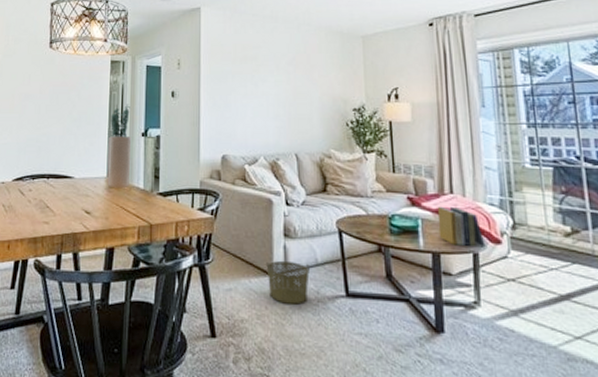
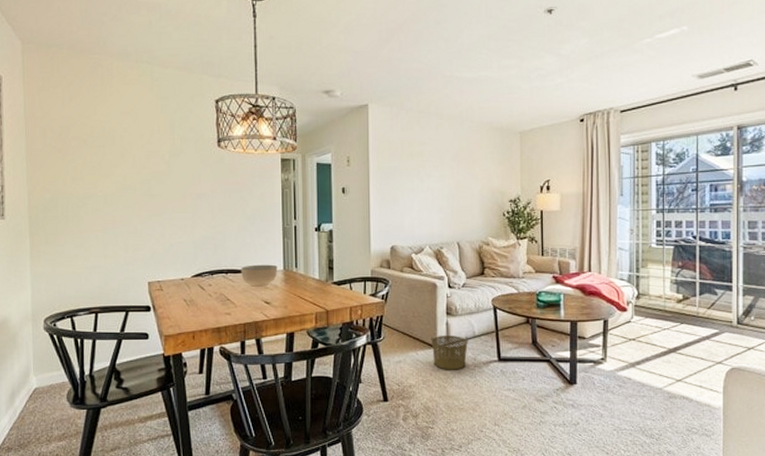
bowl: none [63,170,101,194] -> present [241,264,278,287]
vase: present [107,104,132,189] -> none [283,201,306,280]
books: present [437,206,486,246] -> none [577,282,614,314]

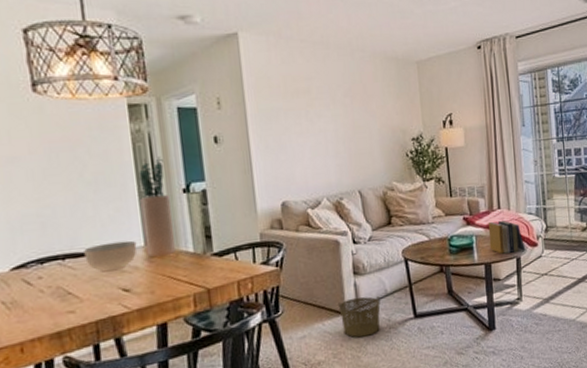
vase: none [283,201,306,280] -> present [139,156,176,258]
books: none [577,282,614,314] -> present [488,220,526,254]

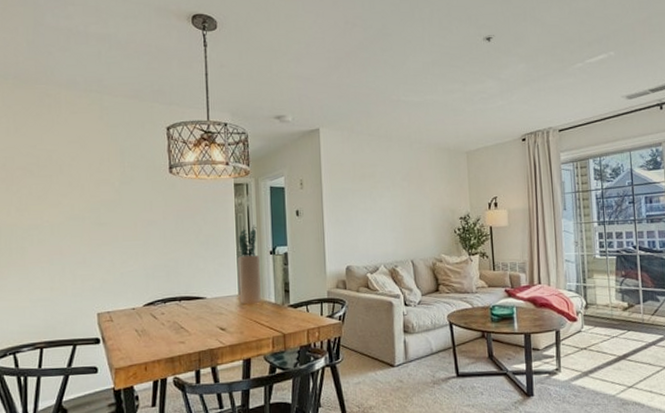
bowl: present [84,240,137,273] -> none [195,289,233,313]
basket: present [338,296,381,338] -> none [389,353,426,389]
books: present [488,220,526,254] -> none [528,294,565,326]

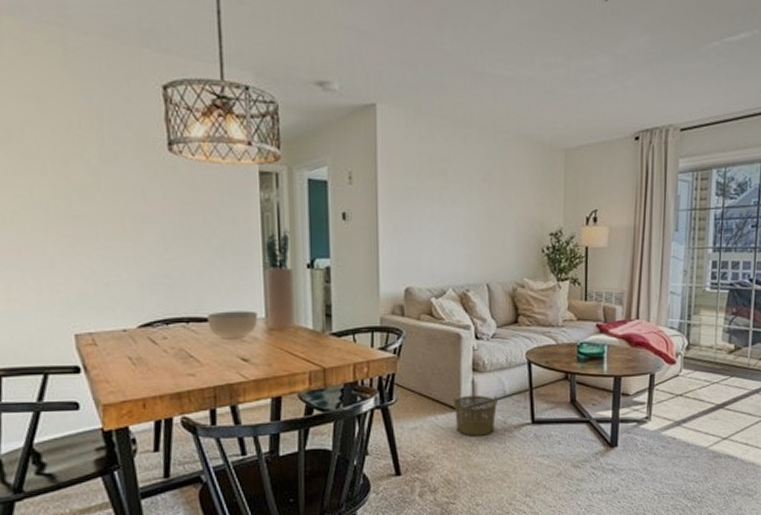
bowl: none [195,289,233,313] -> present [207,310,258,340]
basket: none [389,353,426,389] -> present [453,395,497,436]

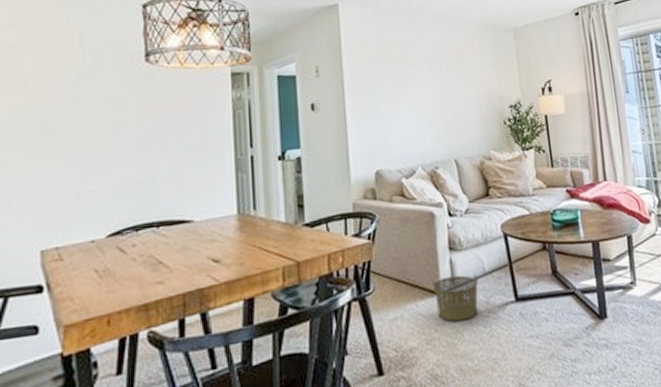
bowl: present [207,310,258,340] -> none [178,208,230,242]
vase: present [264,228,296,331] -> none [236,123,268,227]

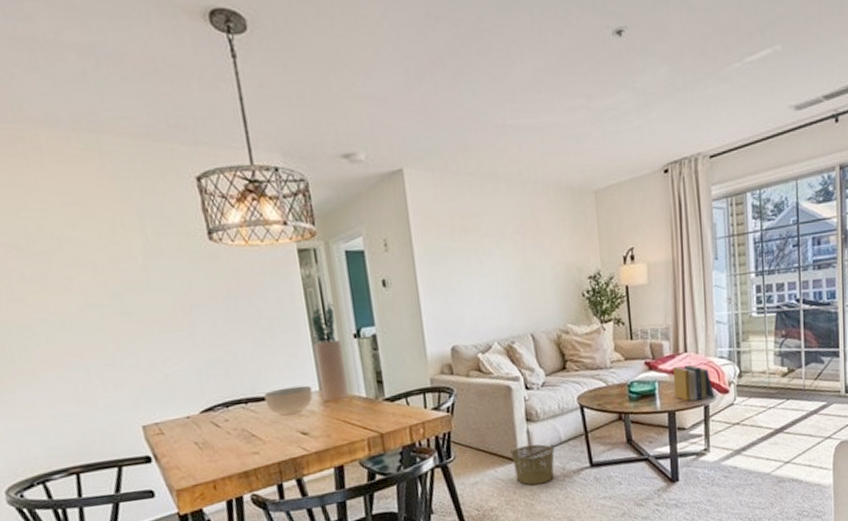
bowl: none [178,208,230,242] -> present [264,385,313,416]
vase: none [236,123,268,227] -> present [311,301,349,403]
books: none [594,193,637,231] -> present [672,364,715,402]

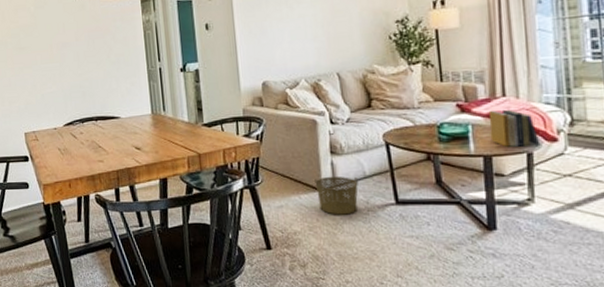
bowl: present [264,385,313,416] -> none [109,109,146,133]
vase: present [311,301,349,403] -> none [148,41,174,124]

